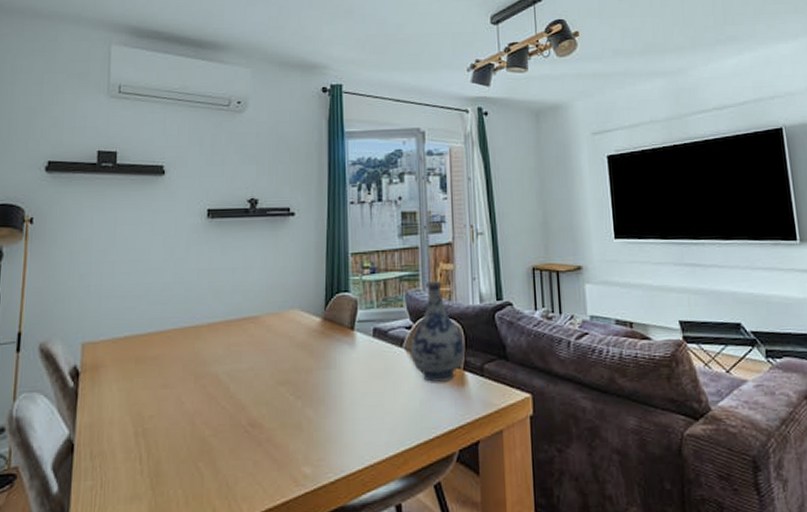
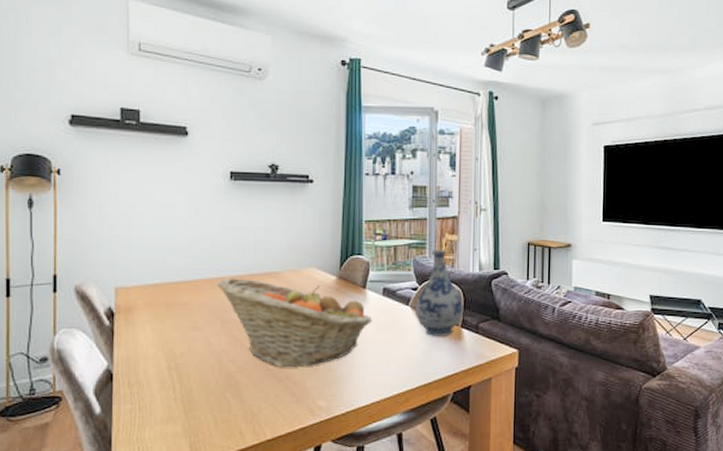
fruit basket: none [191,325,363,428] -> present [217,278,373,368]

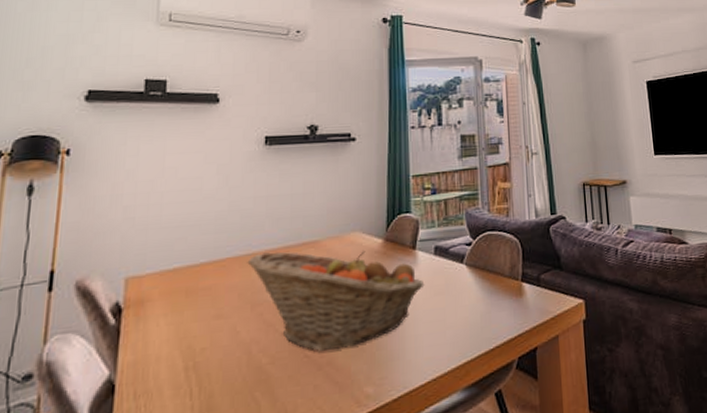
vase: present [416,250,463,336] -> none [471,199,522,295]

